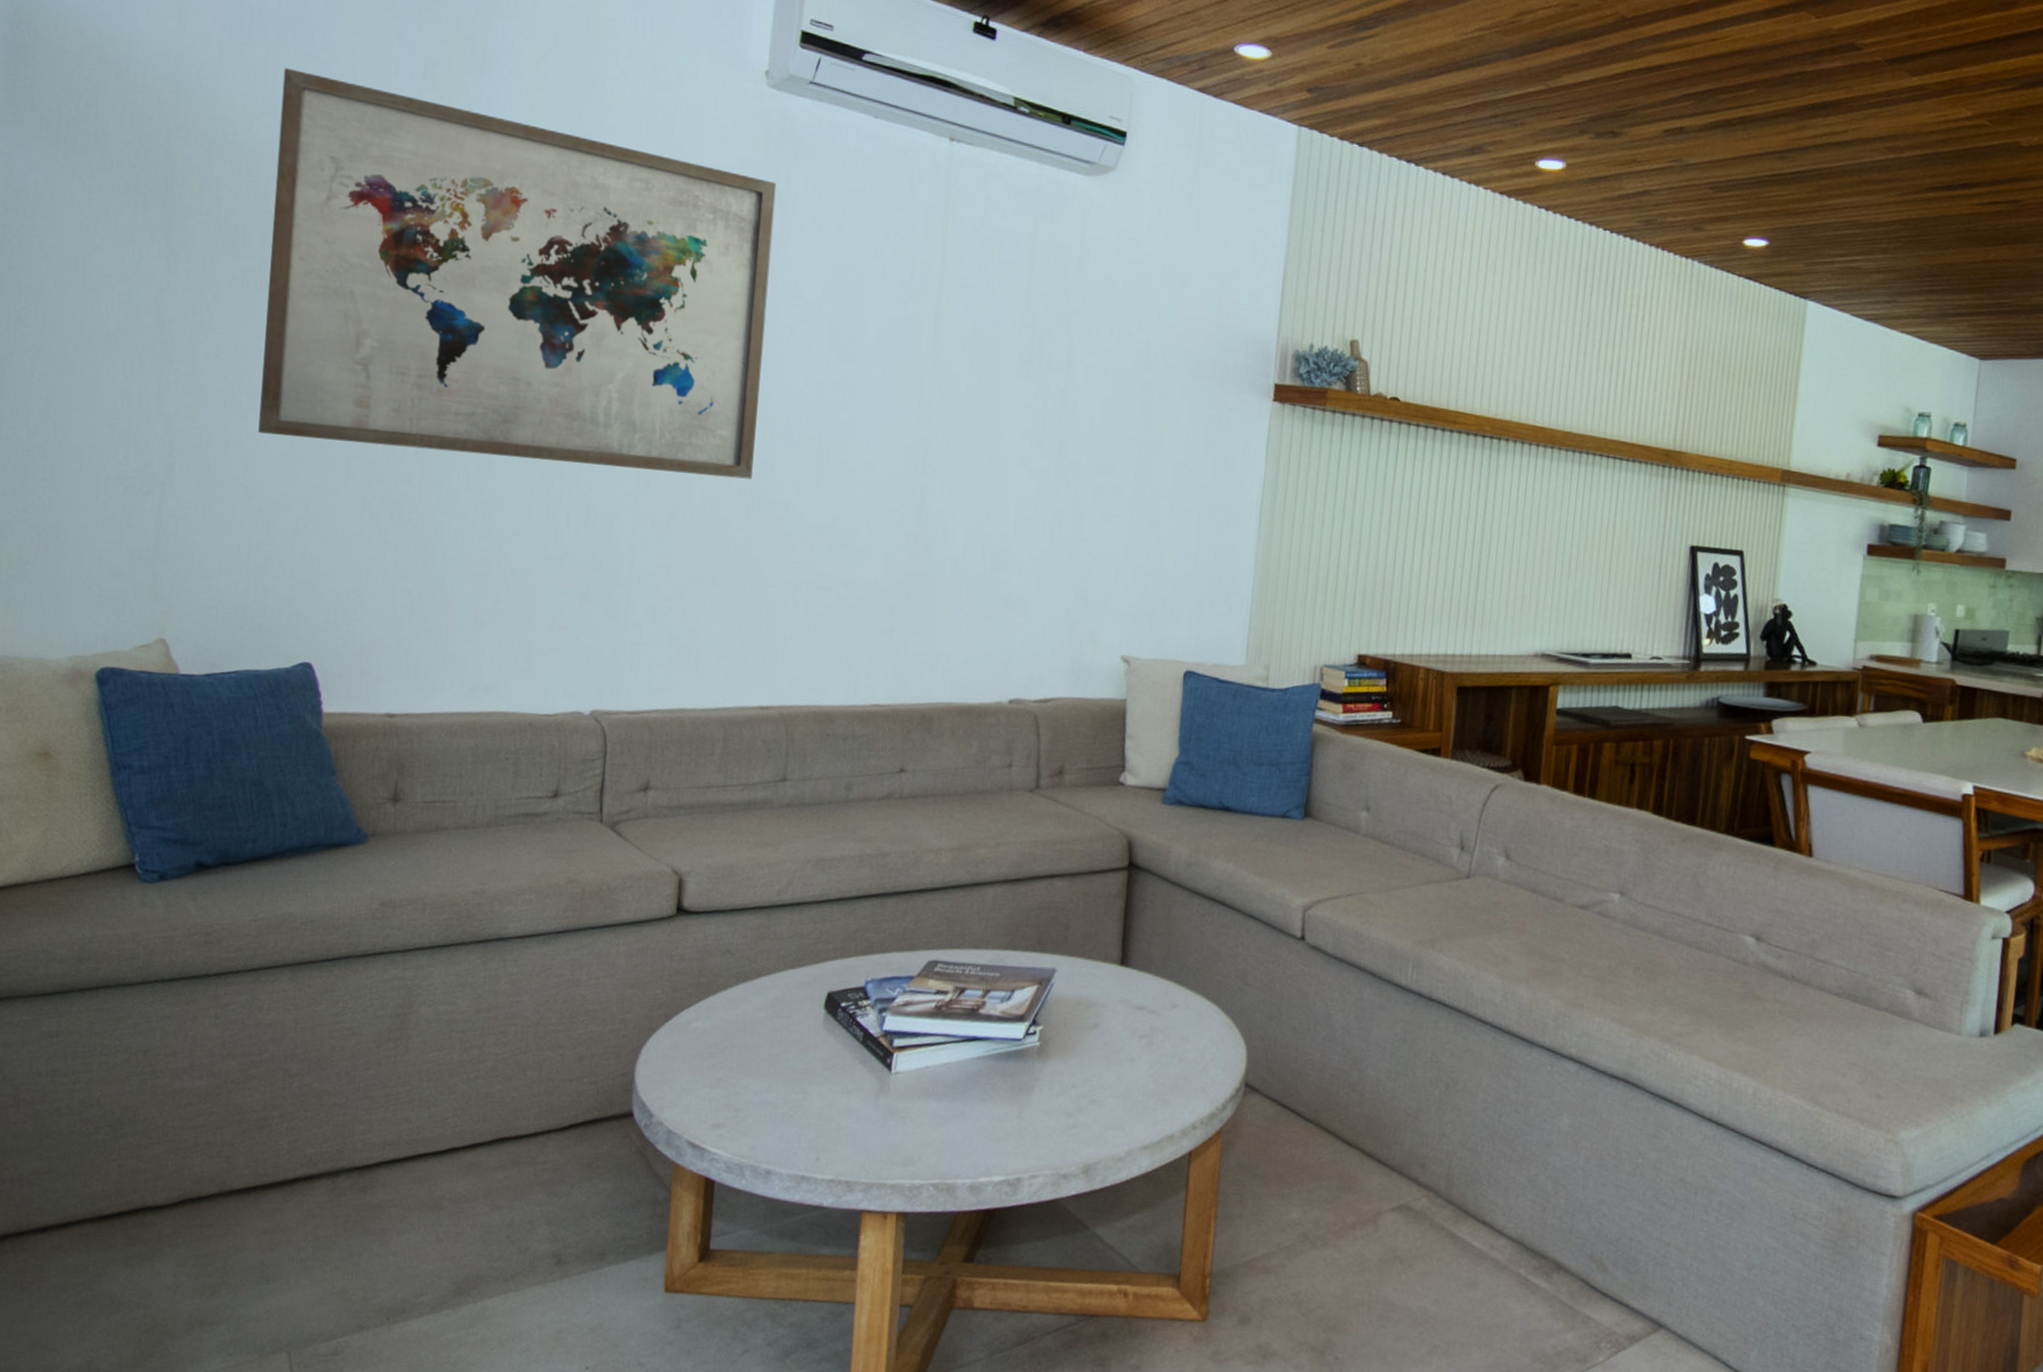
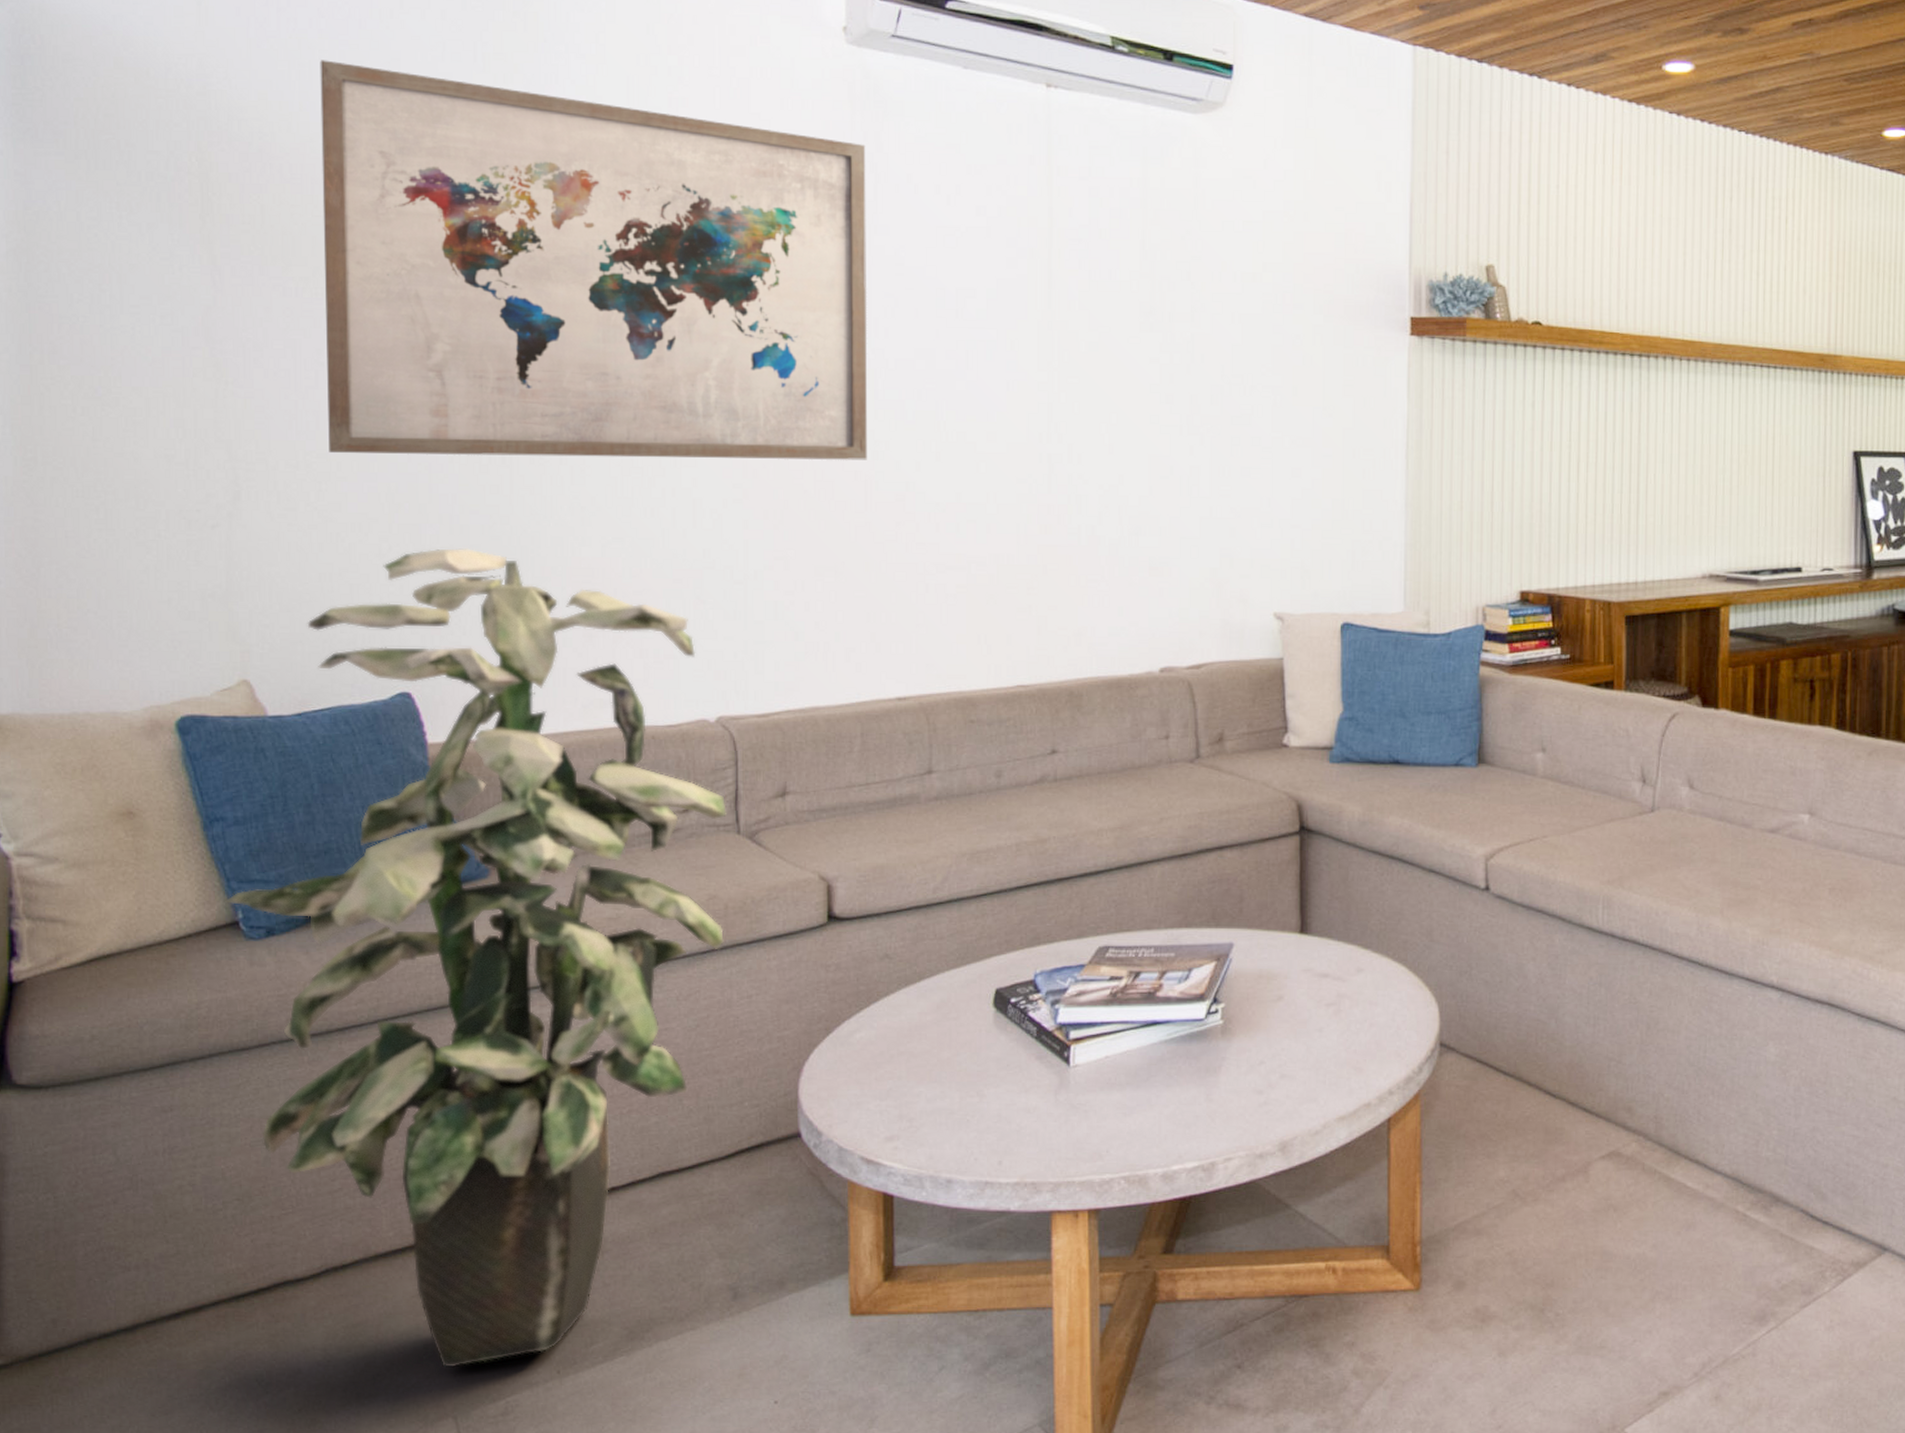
indoor plant: none [124,530,593,1305] -> present [225,547,728,1368]

